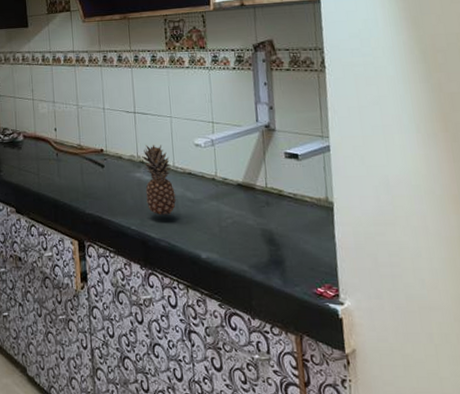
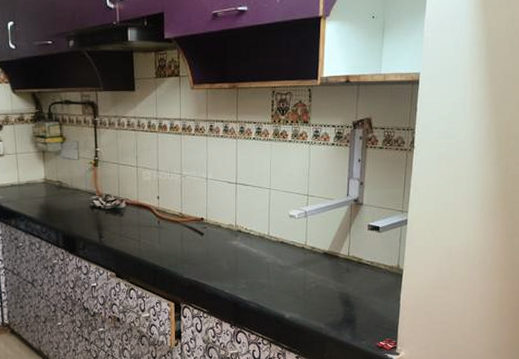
fruit: present [143,145,177,216] -> none [241,215,268,281]

